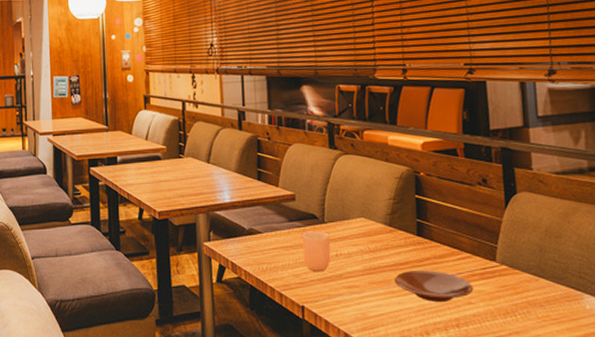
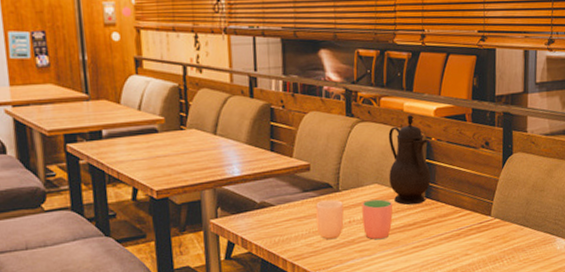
cup: none [348,234,382,277] -> present [362,199,393,240]
coffeepot: none [373,148,422,243] -> present [388,115,431,205]
saucer: present [395,270,474,302] -> none [403,228,471,257]

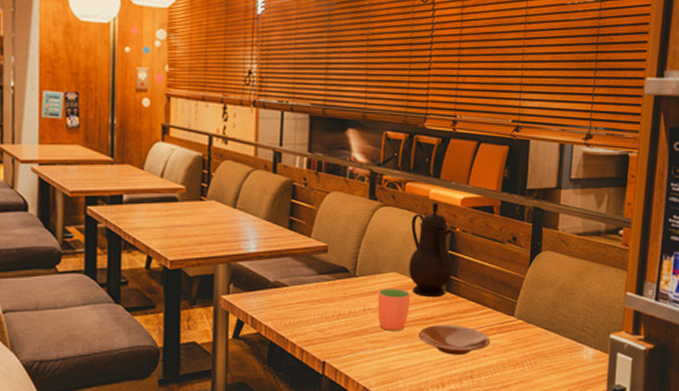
cup: present [315,199,344,240] -> none [329,285,359,327]
saucer: none [403,228,471,257] -> present [419,325,491,355]

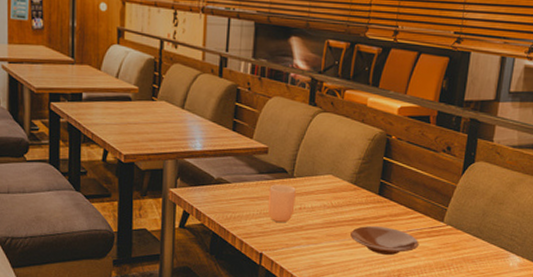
cup: none [329,285,359,327] -> present [267,184,296,223]
cup: present [378,288,410,332] -> none [313,190,344,230]
coffeepot: present [409,202,453,298] -> none [344,110,387,201]

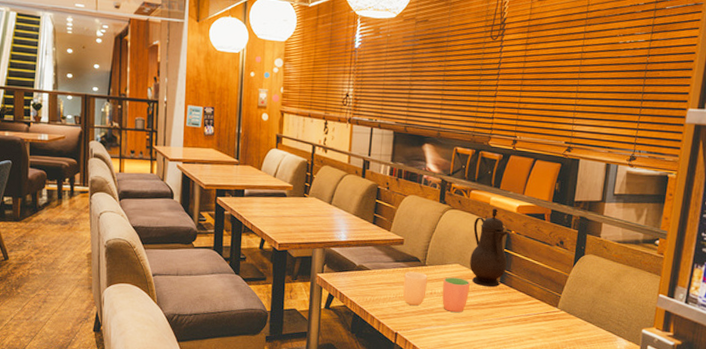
cup: none [313,190,344,230] -> present [442,277,470,313]
coffeepot: none [344,110,387,201] -> present [470,208,508,288]
saucer: present [350,226,419,255] -> none [475,310,537,336]

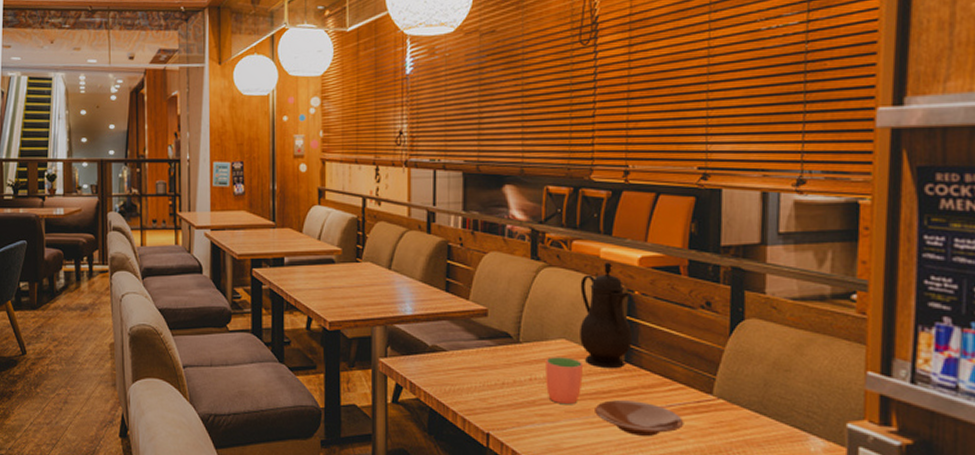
cup: present [402,271,428,306] -> none [491,351,524,397]
saucer: none [475,310,537,336] -> present [595,400,684,436]

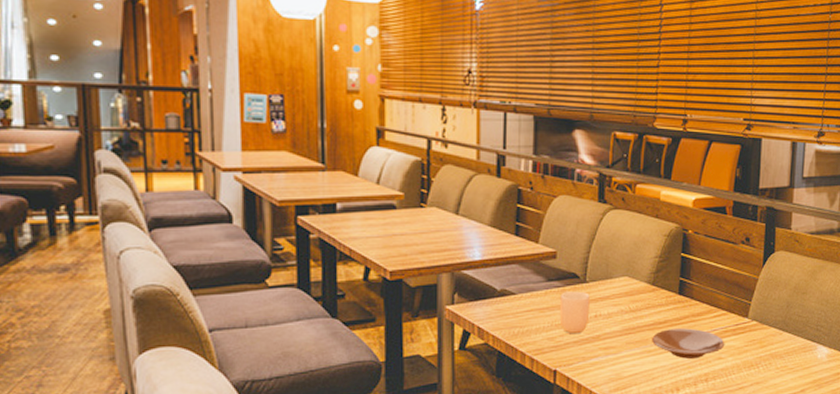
cup: none [491,351,524,397] -> present [559,291,590,334]
cup: present [546,357,583,405] -> none [610,293,642,337]
coffeepot: present [580,262,632,369] -> none [641,204,685,302]

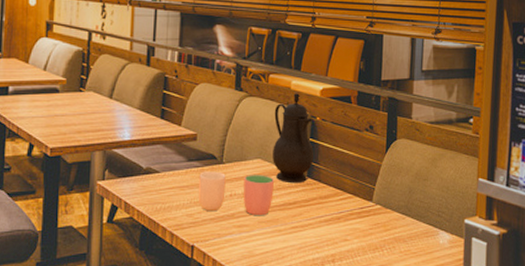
cup: none [610,293,642,337] -> present [244,175,274,216]
coffeepot: none [641,204,685,302] -> present [273,93,313,184]
saucer: present [652,328,725,359] -> none [282,210,351,239]

